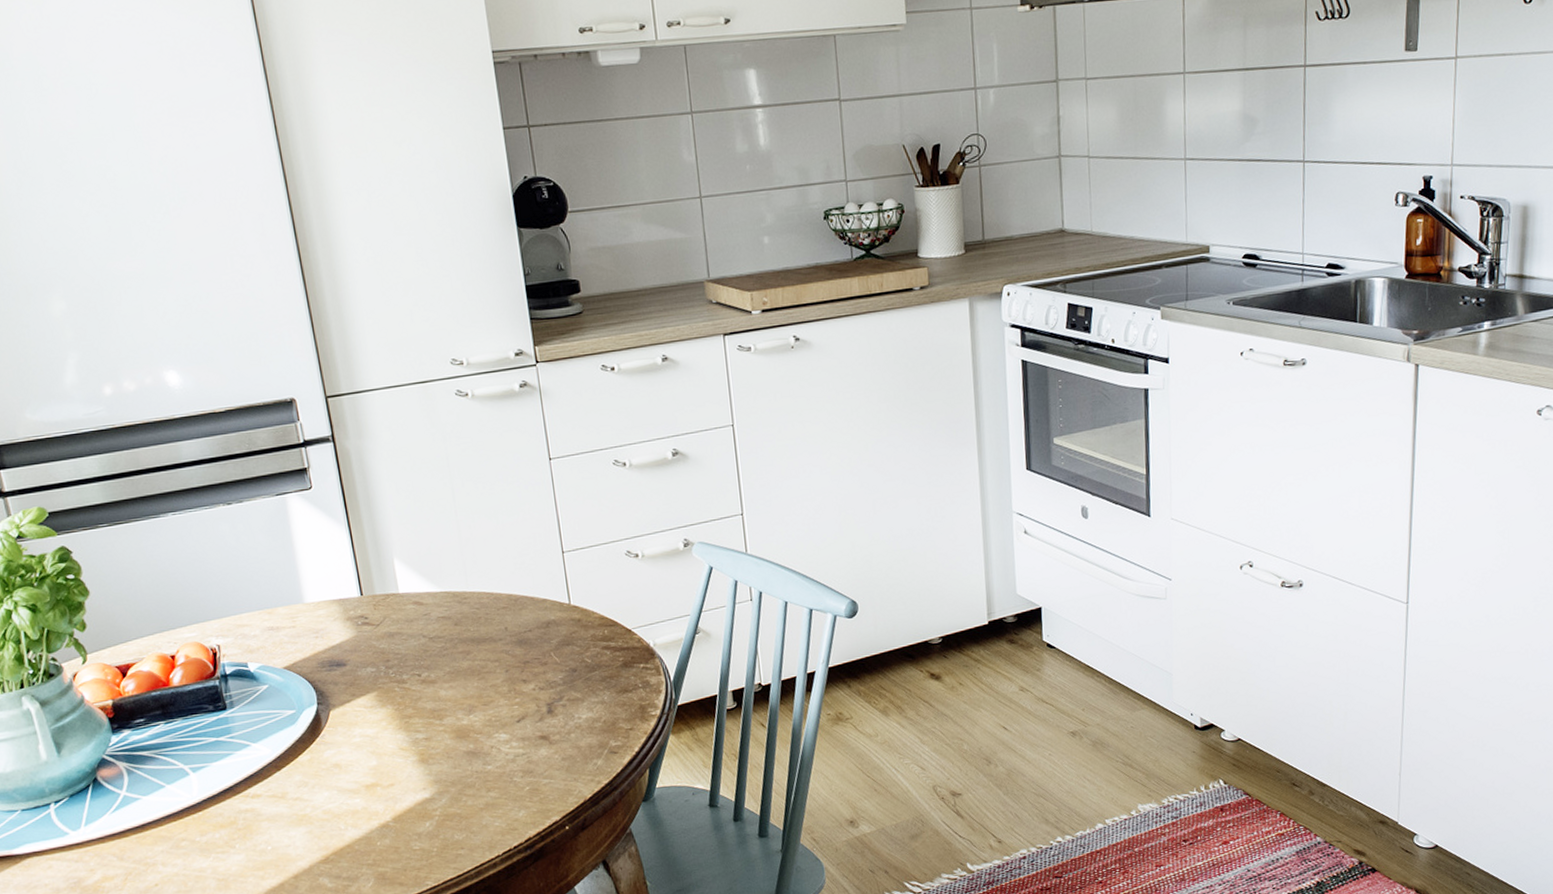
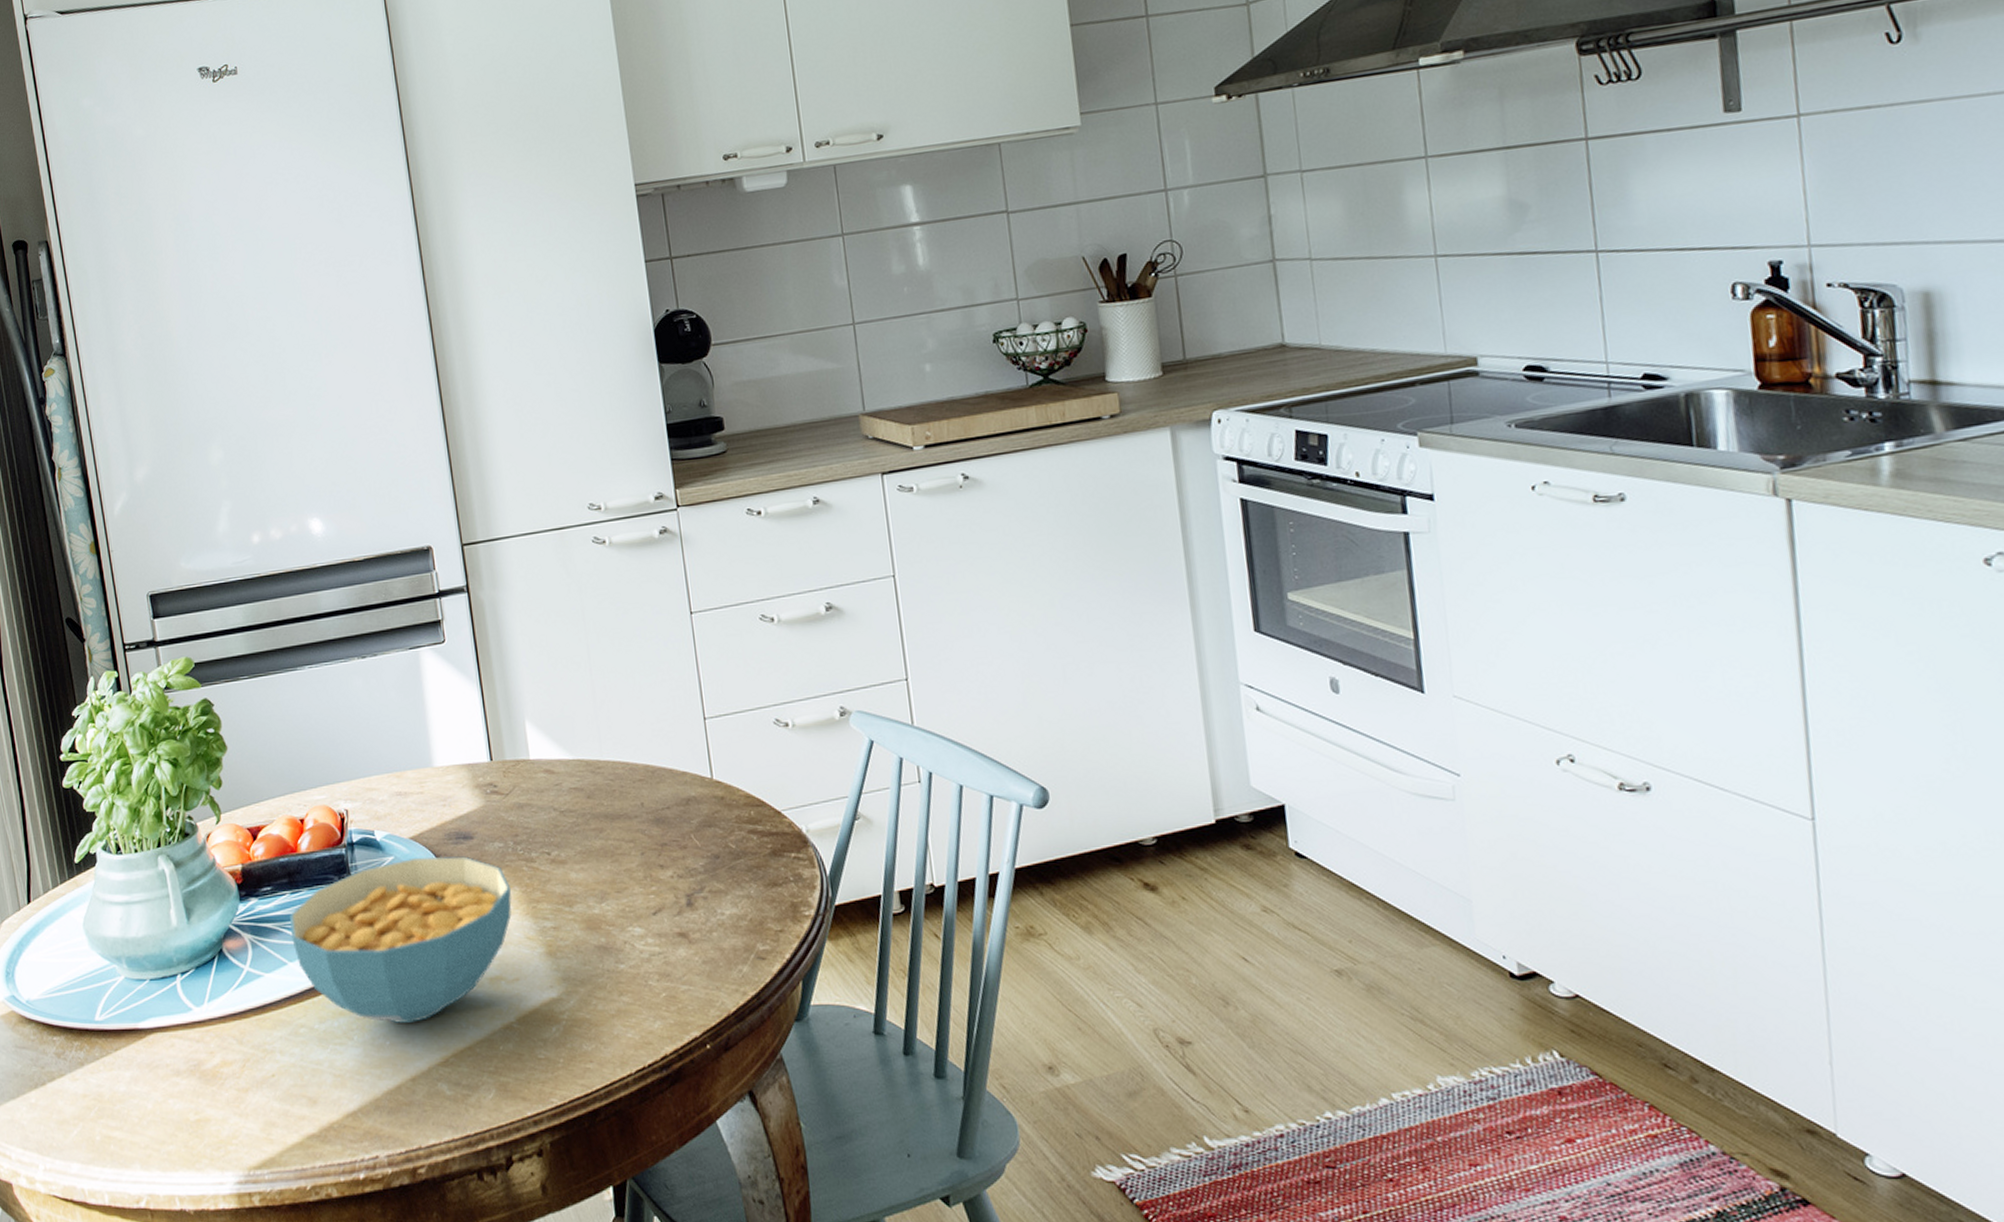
cereal bowl: none [165,681,385,830] -> present [290,856,512,1023]

